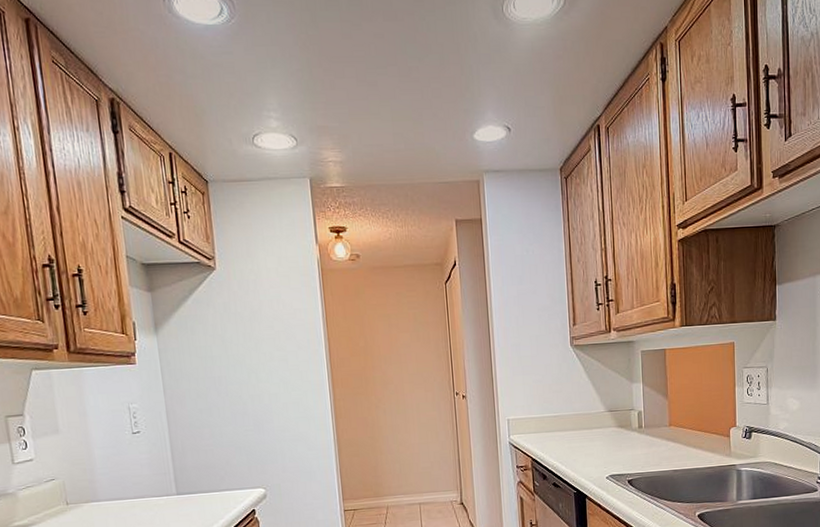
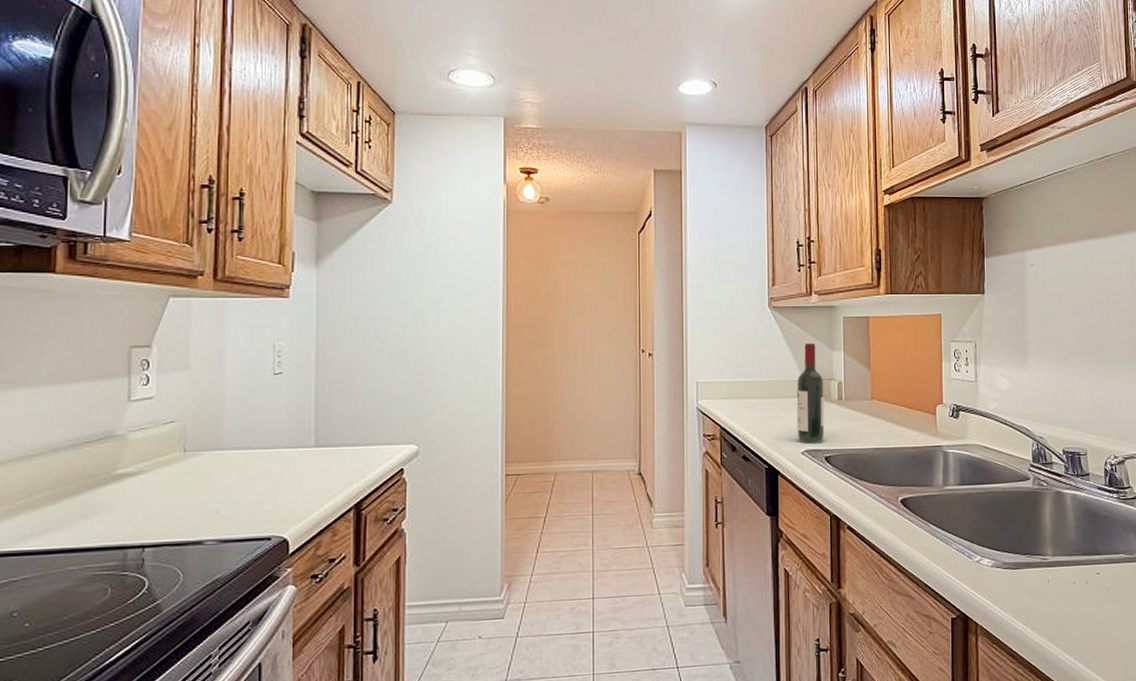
wine bottle: none [599,377,627,469] -> present [796,343,825,444]

